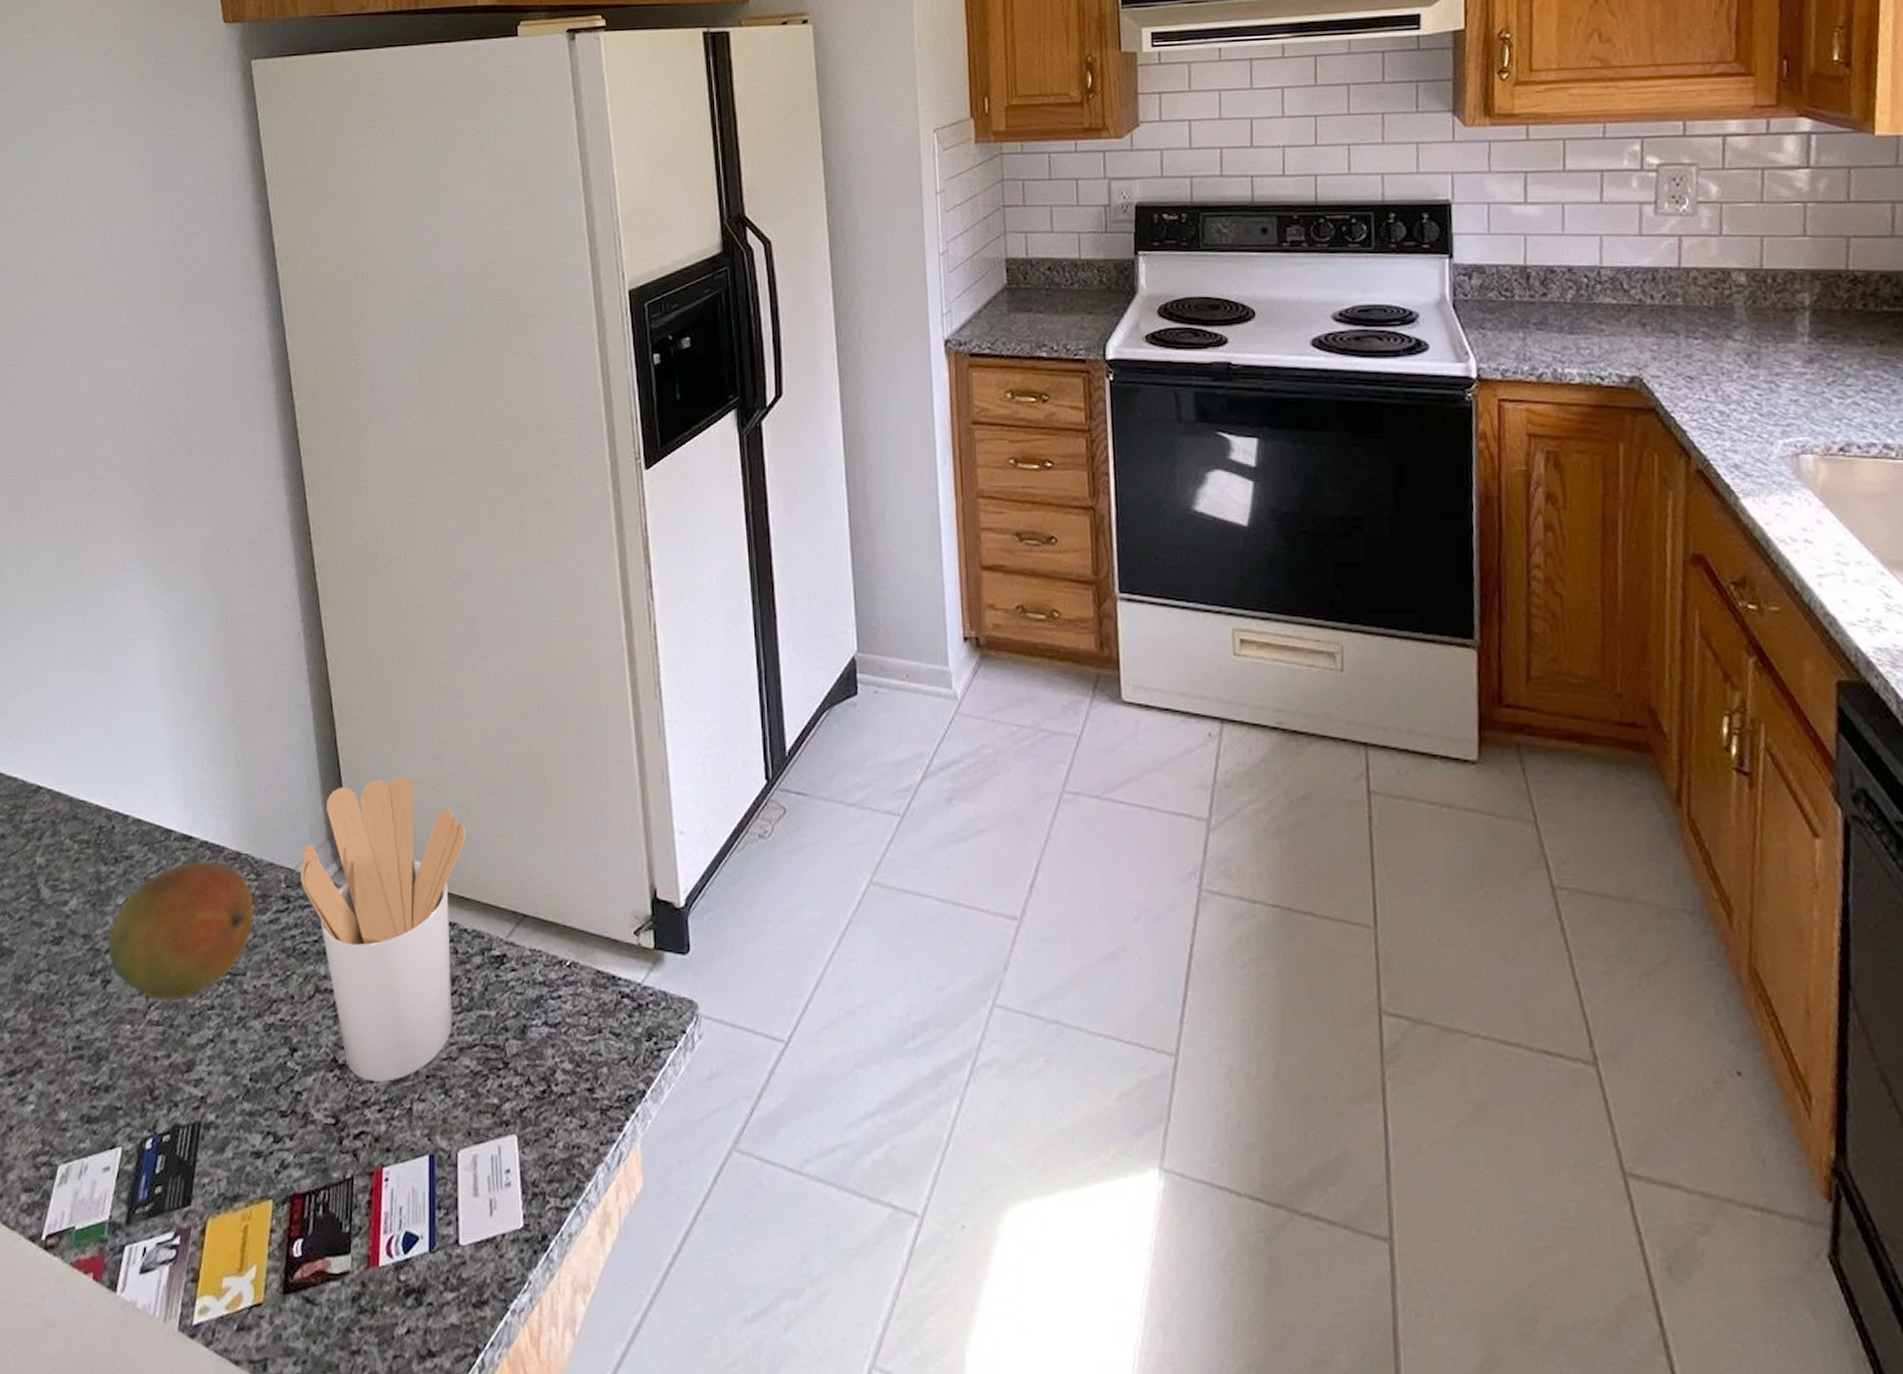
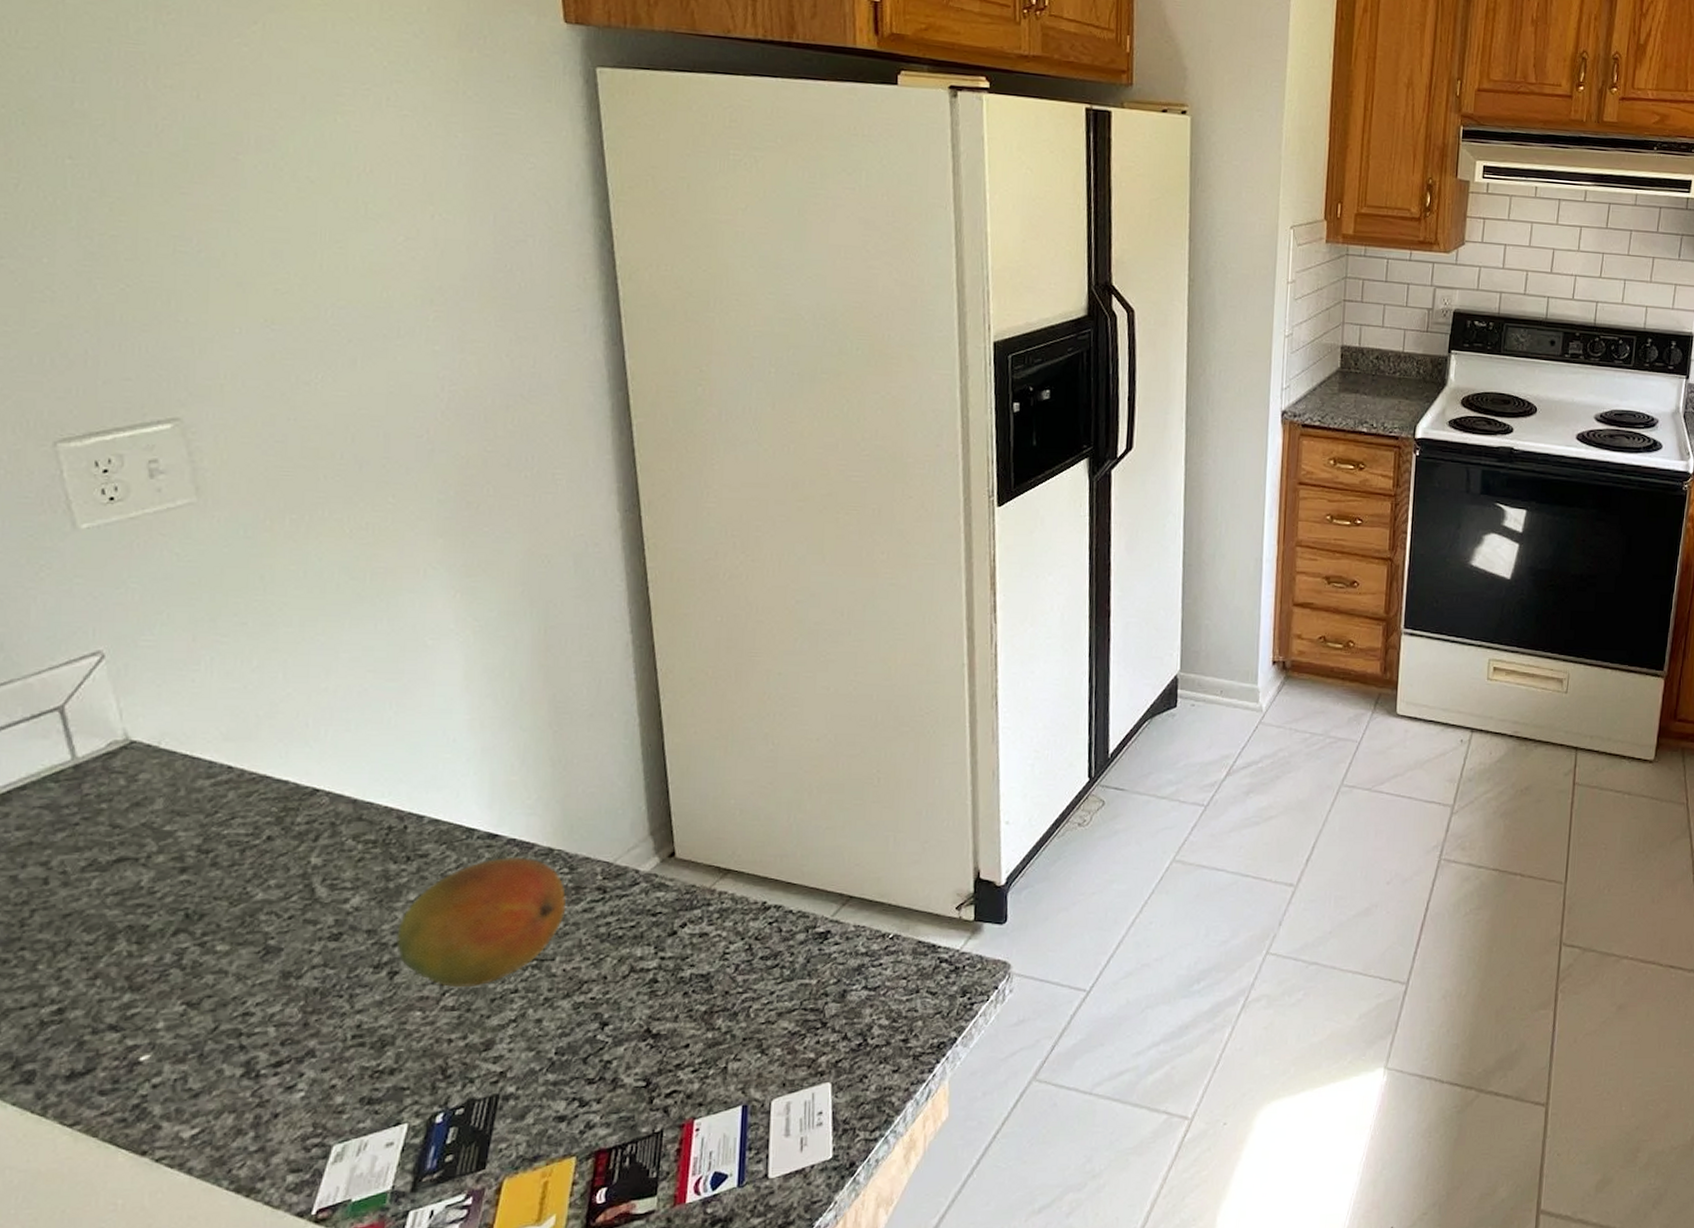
utensil holder: present [301,775,465,1082] -> none [619,776,796,1047]

